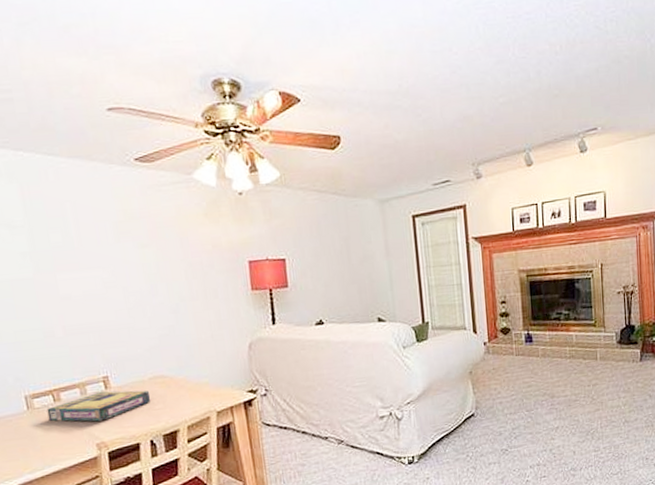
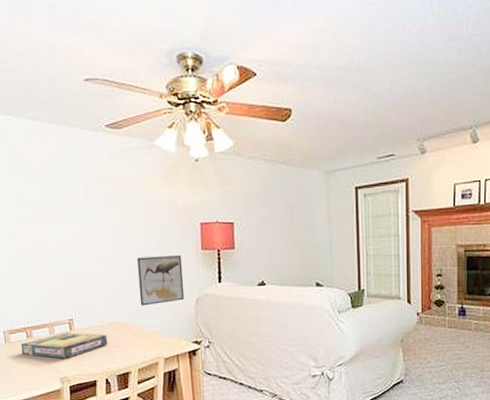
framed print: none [178,297,236,356] -> present [136,255,185,306]

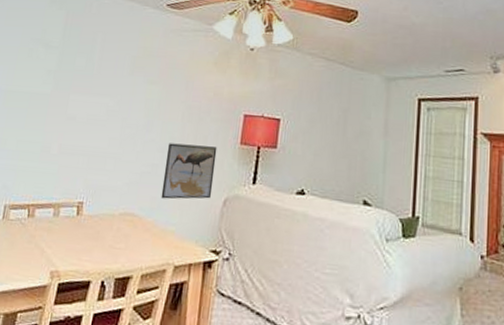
video game box: present [21,332,108,358] -> none [17,217,116,248]

